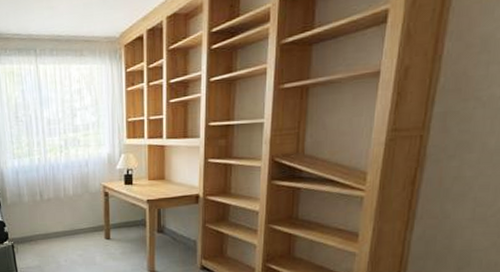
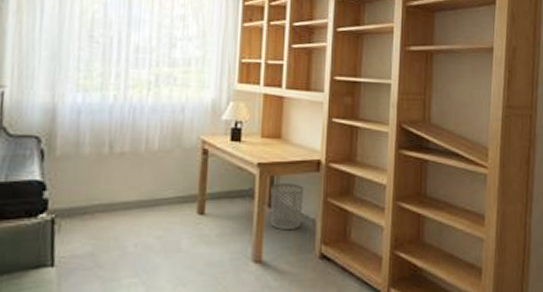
waste bin: none [159,214,186,249] -> present [270,183,304,231]

